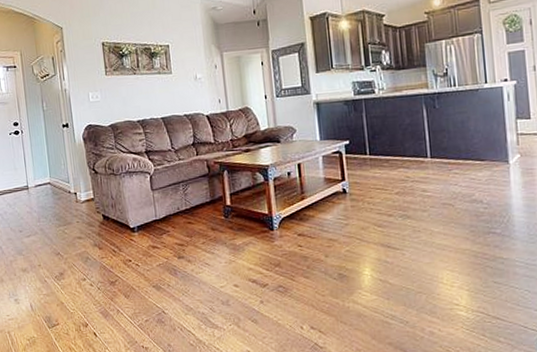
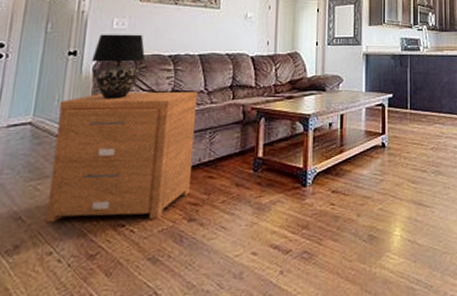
nightstand: none [65,151,176,257] -> present [45,91,198,223]
table lamp: none [80,104,120,162] -> present [91,34,146,100]

